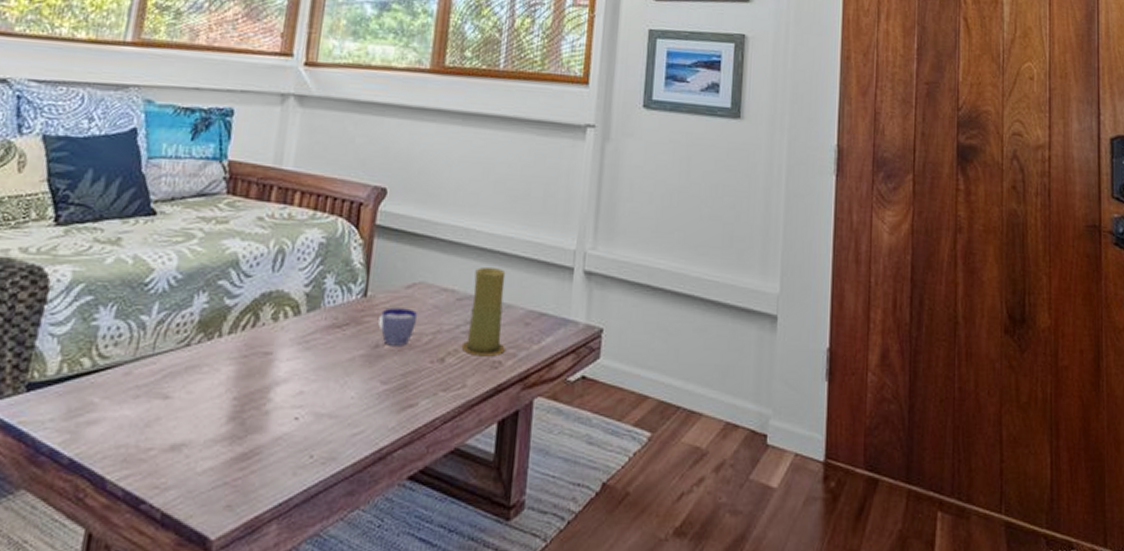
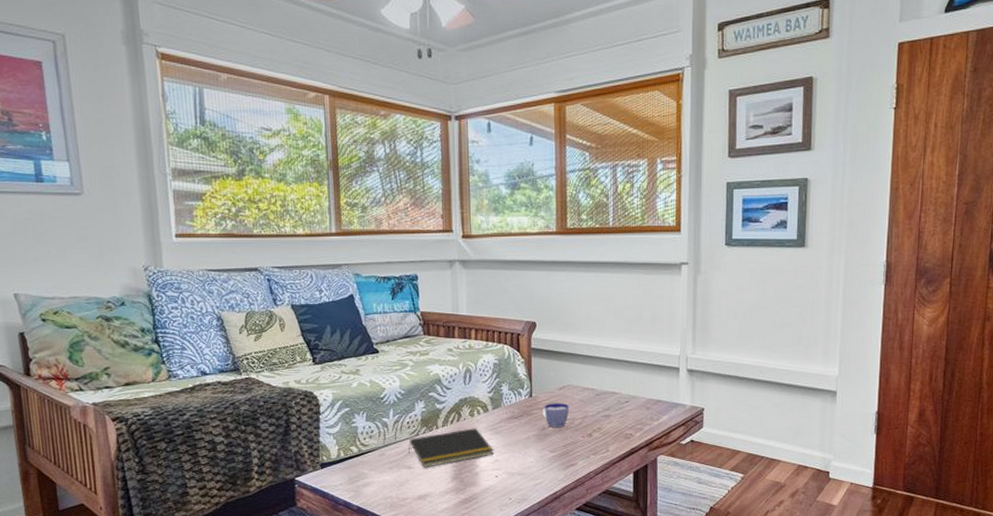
notepad: none [170,339,299,398] -> present [408,428,493,467]
candle: present [461,266,506,357] -> none [602,371,634,431]

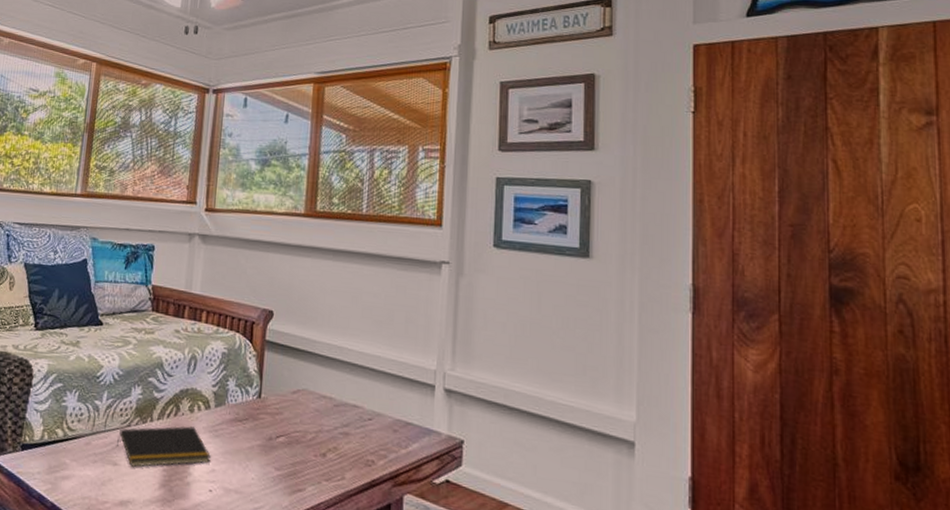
cup: present [543,403,570,428] -> none [271,408,303,441]

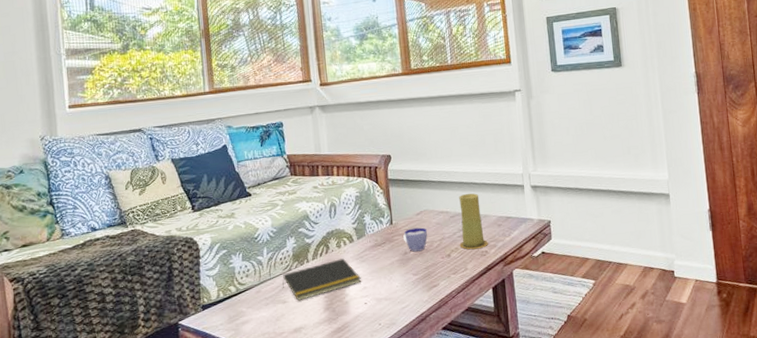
cup: none [271,408,303,441] -> present [403,227,428,252]
candle: none [339,379,377,456] -> present [459,193,488,250]

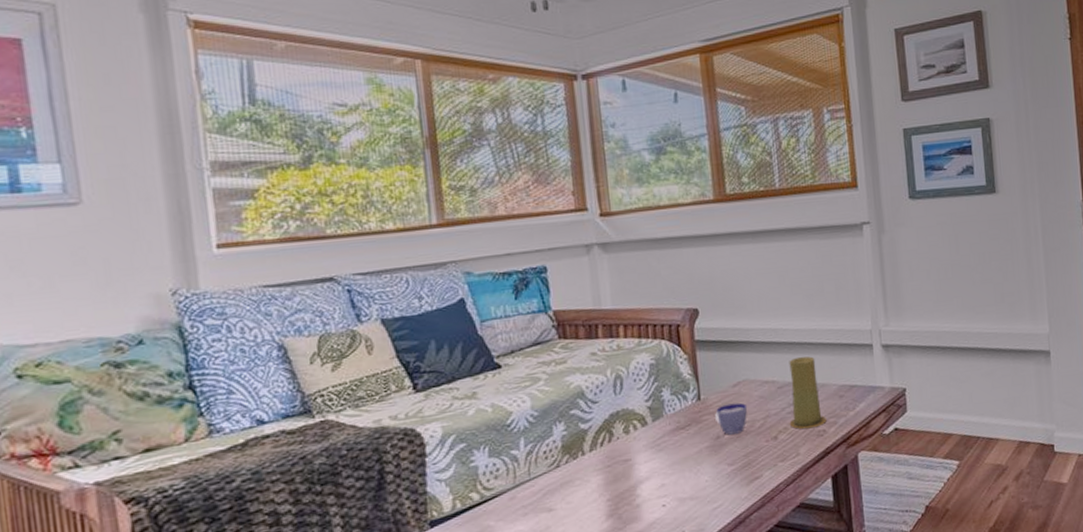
notepad: present [282,258,361,301] -> none [547,447,658,507]

